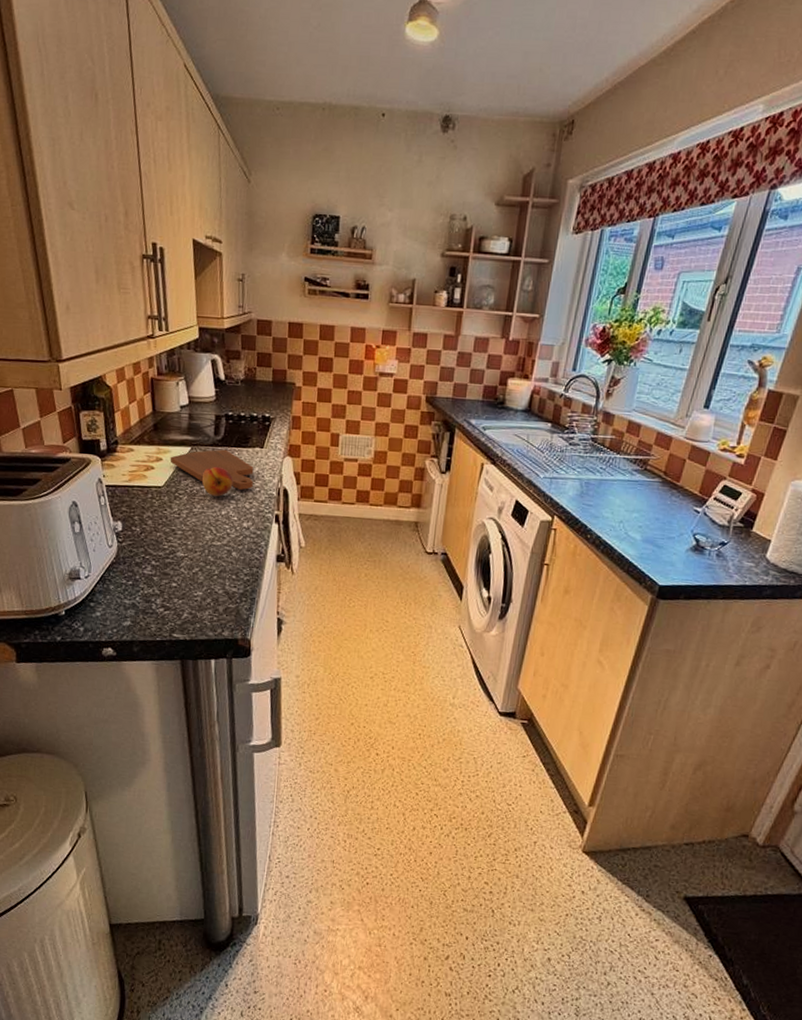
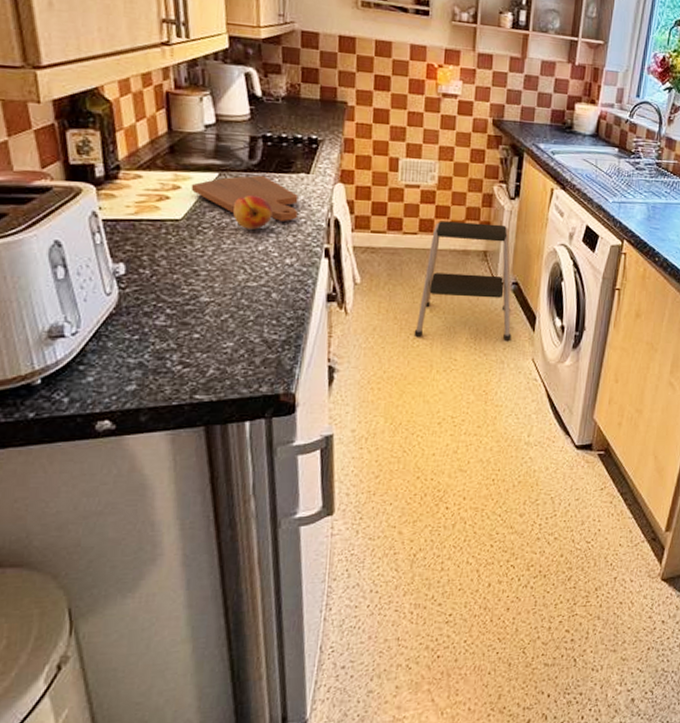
step stool: none [350,492,440,607] -> present [414,221,512,340]

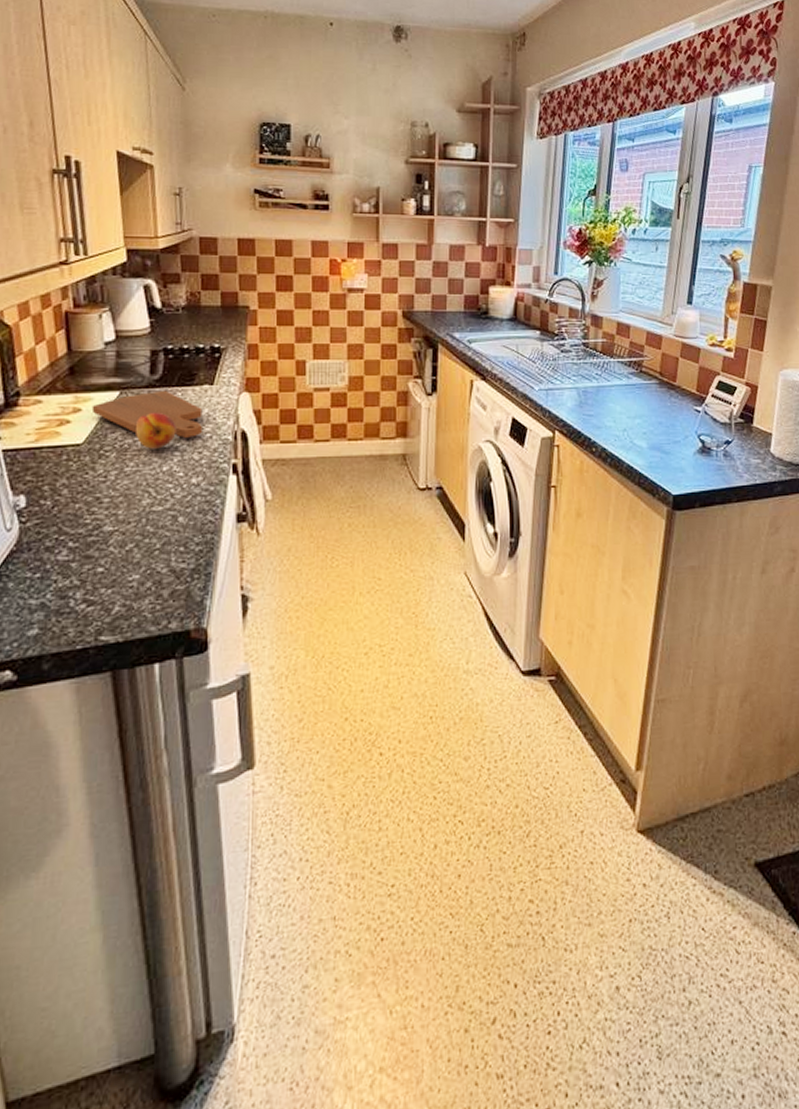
step stool: present [414,221,512,340] -> none [332,424,440,555]

